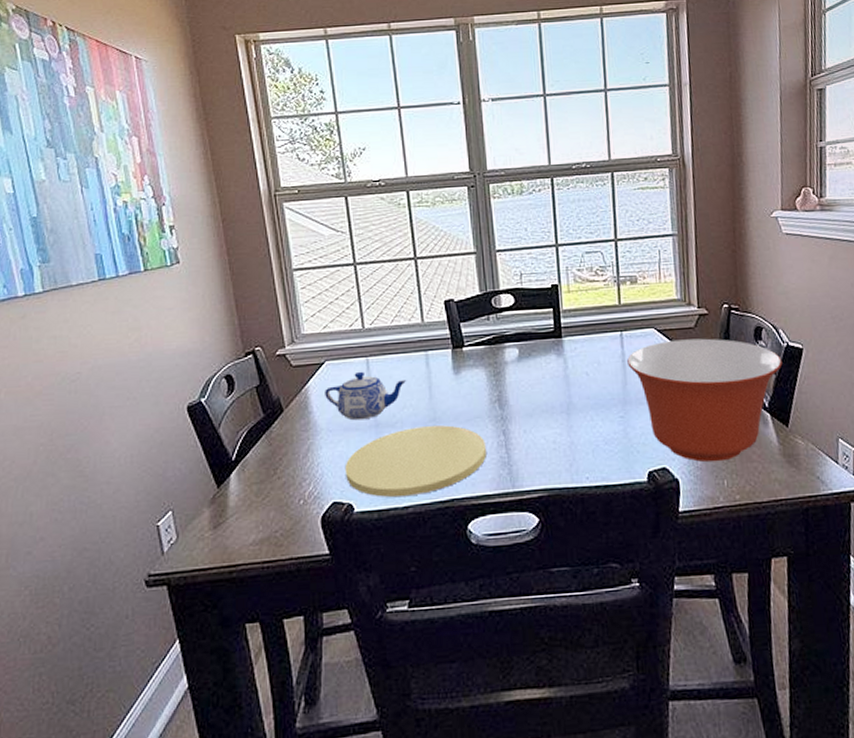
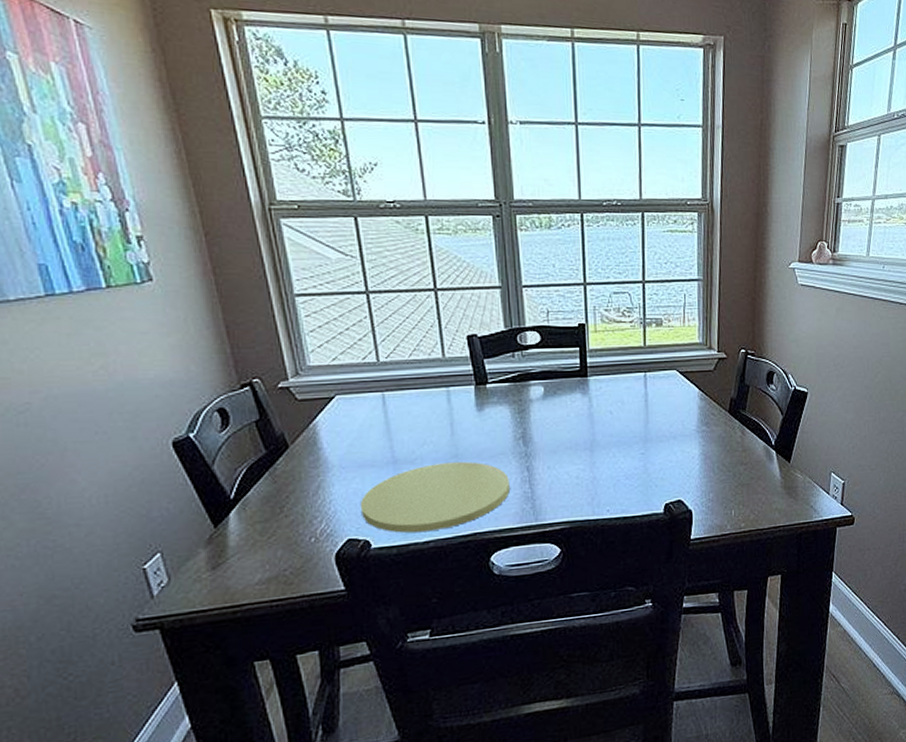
teapot: present [325,371,407,421] -> none [336,406,427,457]
mixing bowl: present [627,338,783,462] -> none [650,381,789,495]

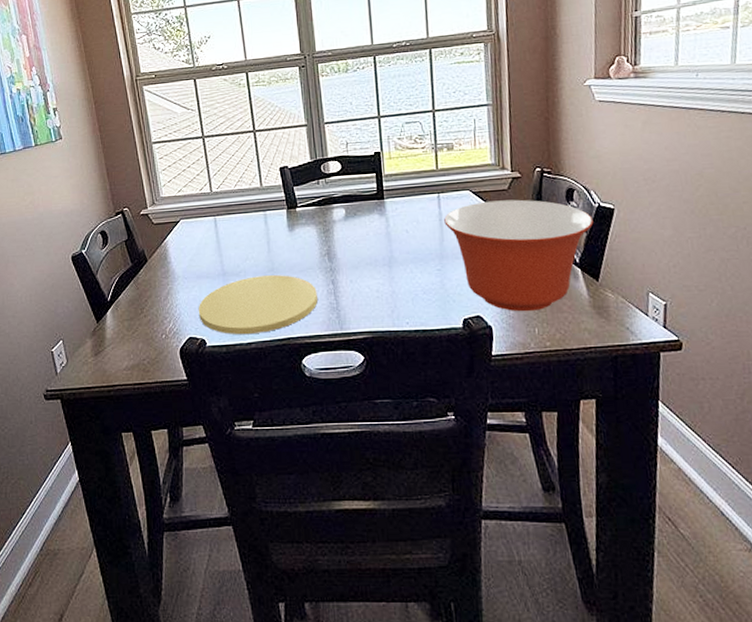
mixing bowl: none [650,381,789,495] -> present [444,199,594,312]

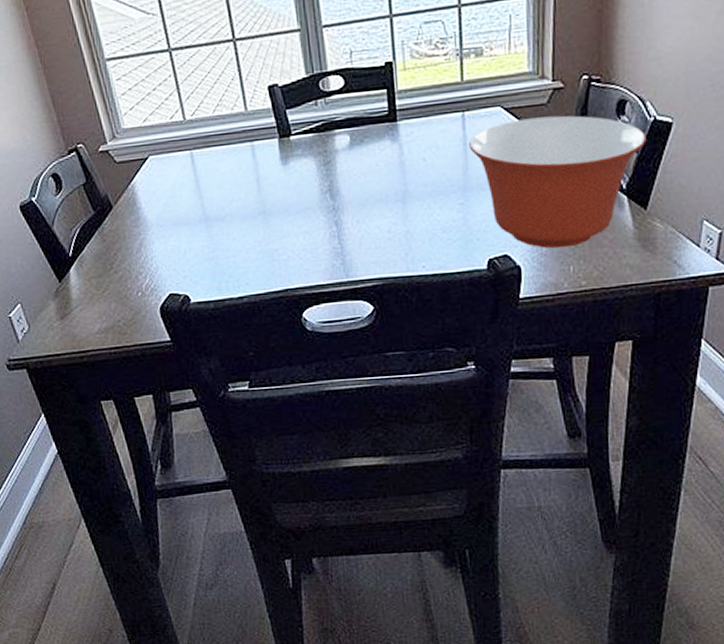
plate: present [198,275,318,335] -> none [177,217,319,289]

